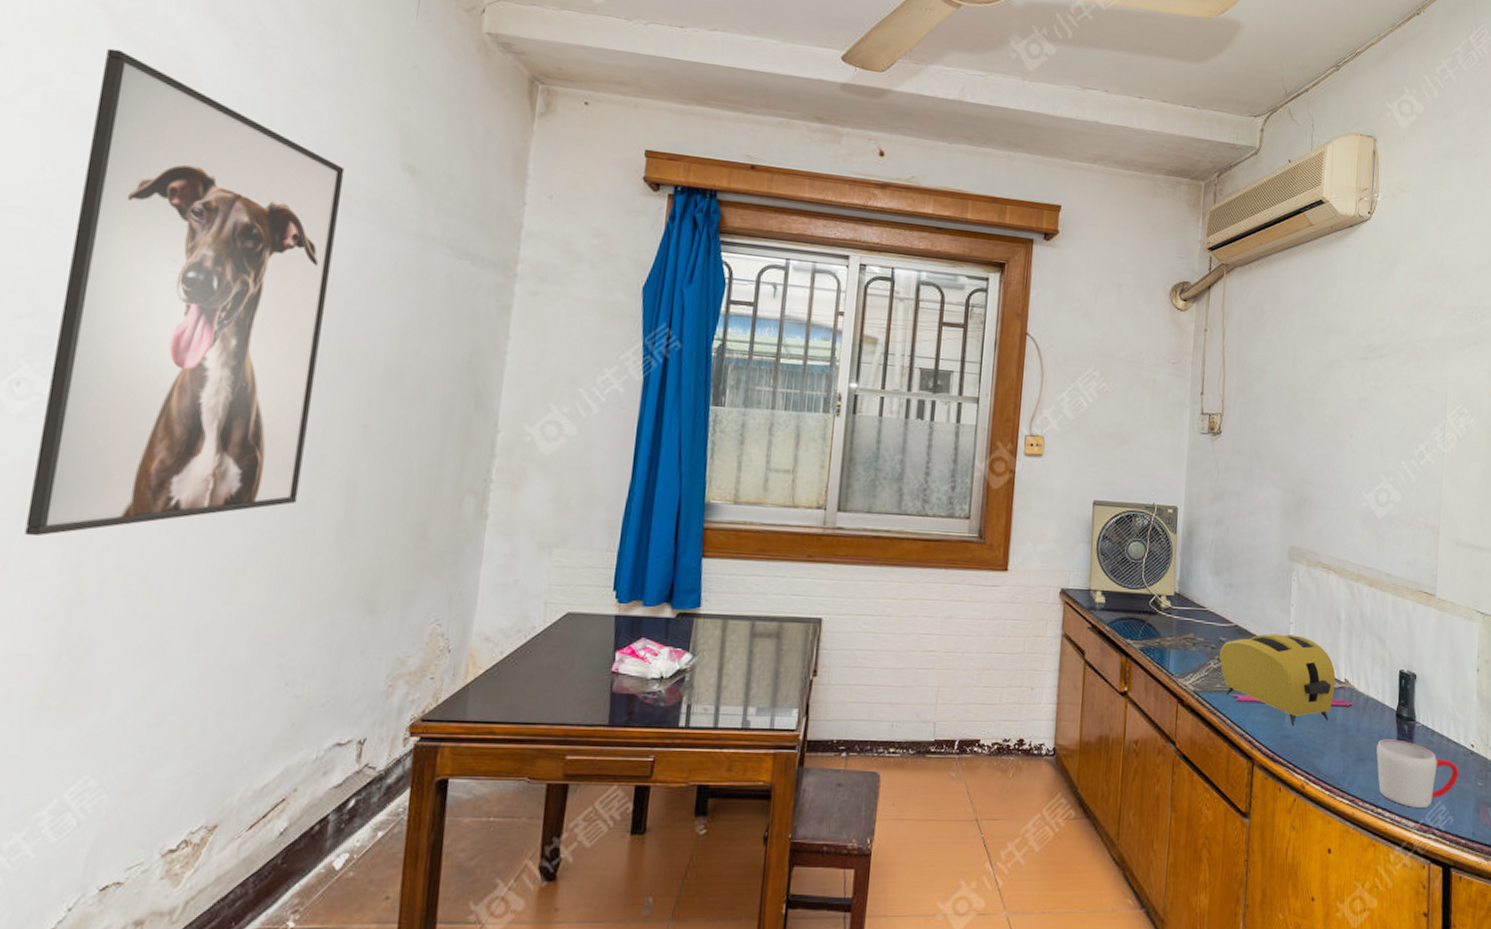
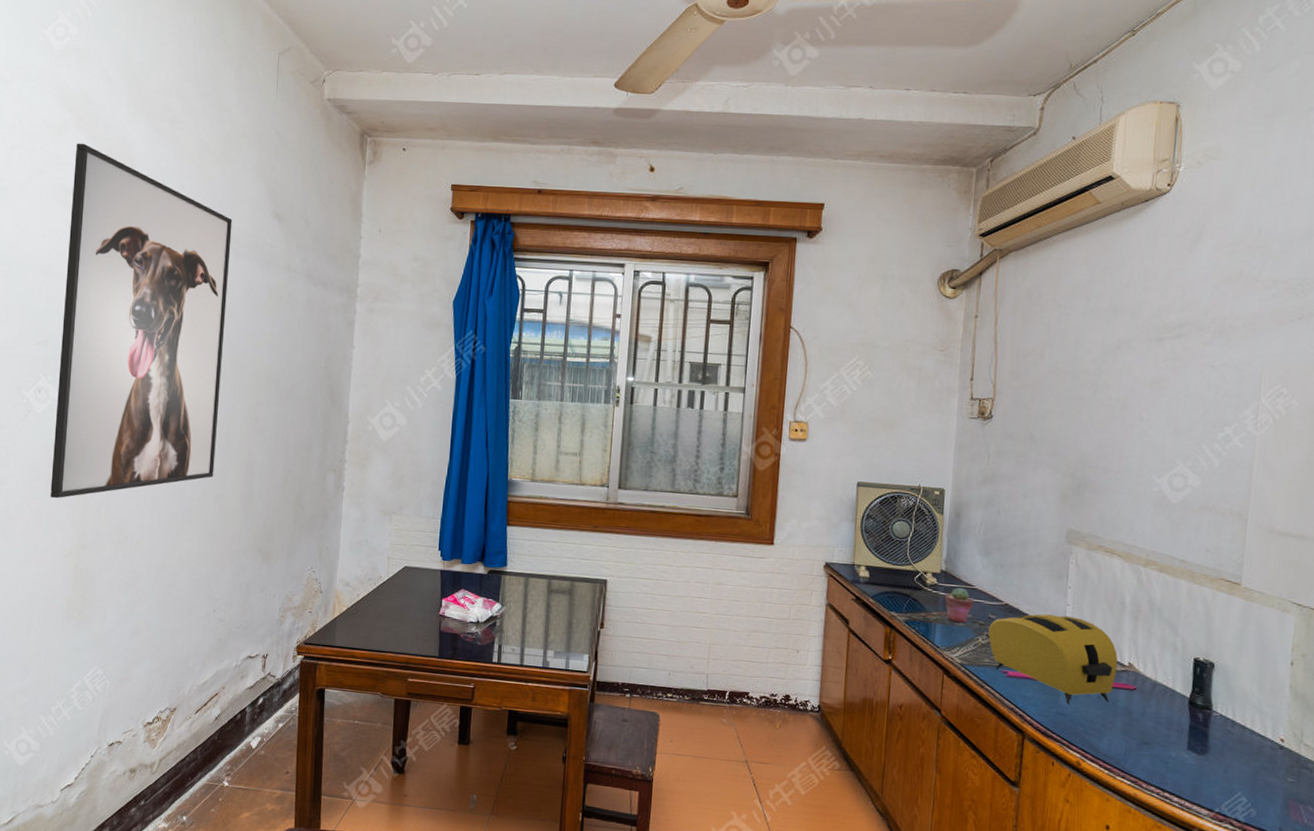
potted succulent: none [1178,610,1206,648] -> present [944,588,974,623]
mug: present [1376,739,1459,808] -> none [1164,725,1264,798]

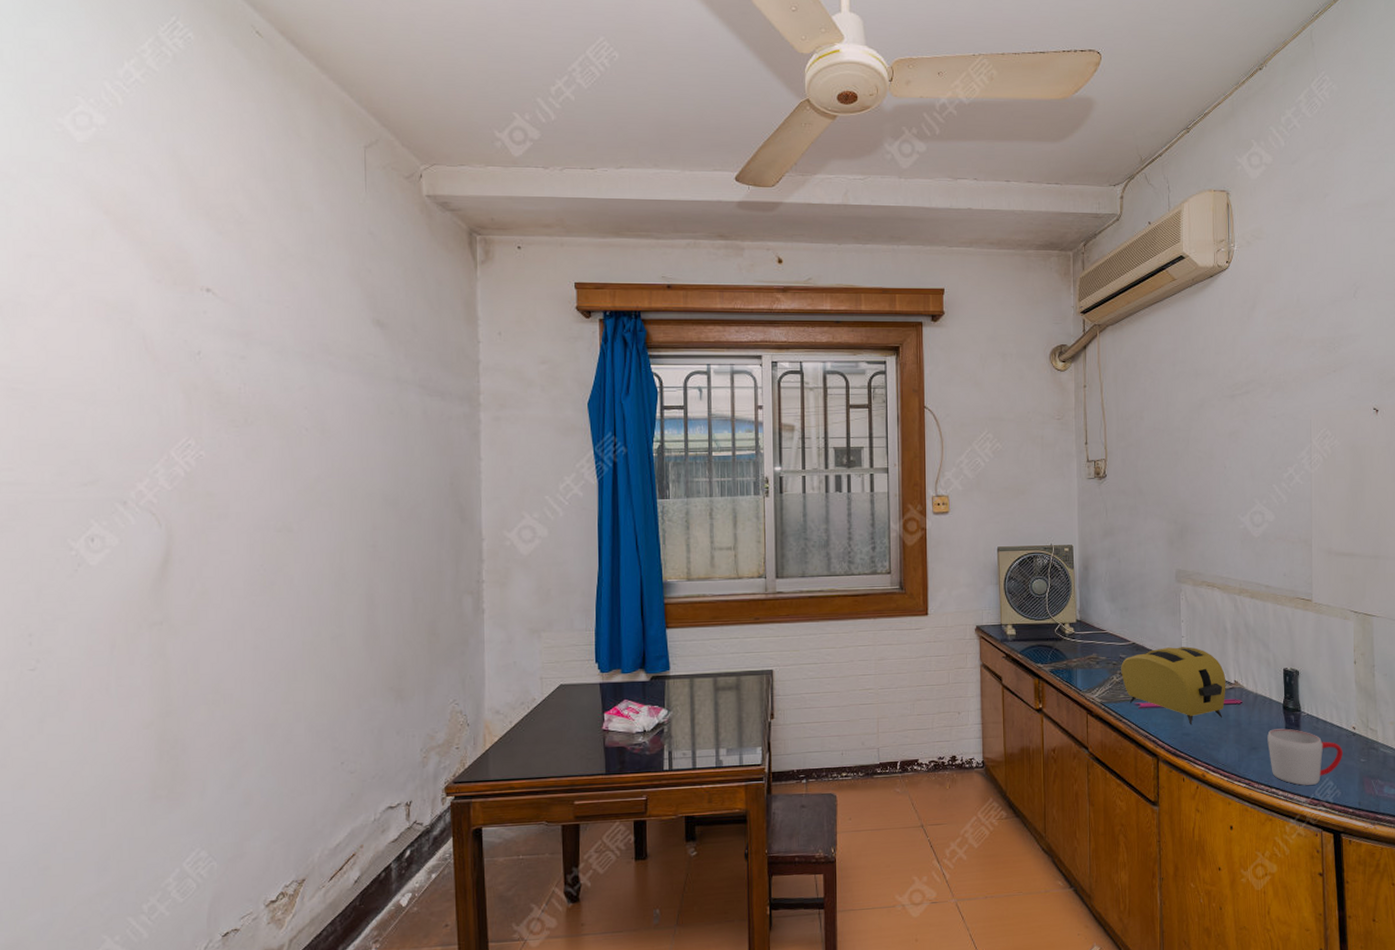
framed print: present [50,143,233,499] -> none [115,249,328,663]
potted succulent: present [944,588,974,623] -> none [1081,634,1106,666]
mug: none [1164,725,1264,798] -> present [1267,728,1343,785]

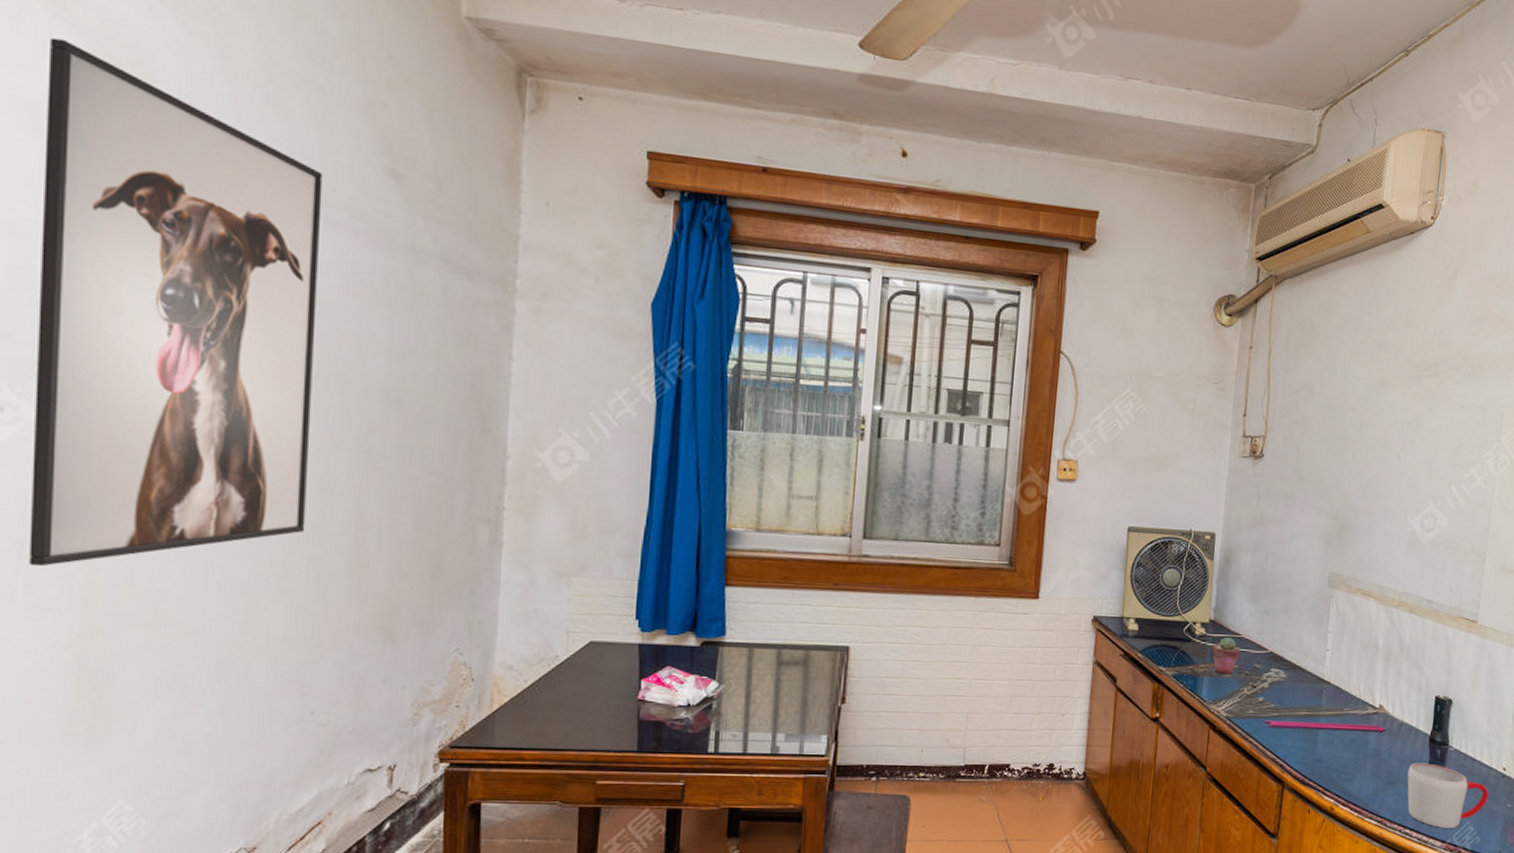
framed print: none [115,249,328,663] -> present [29,37,323,567]
potted succulent: none [1081,634,1106,666] -> present [1212,637,1241,675]
toaster: present [1121,647,1226,725] -> none [1253,660,1371,751]

